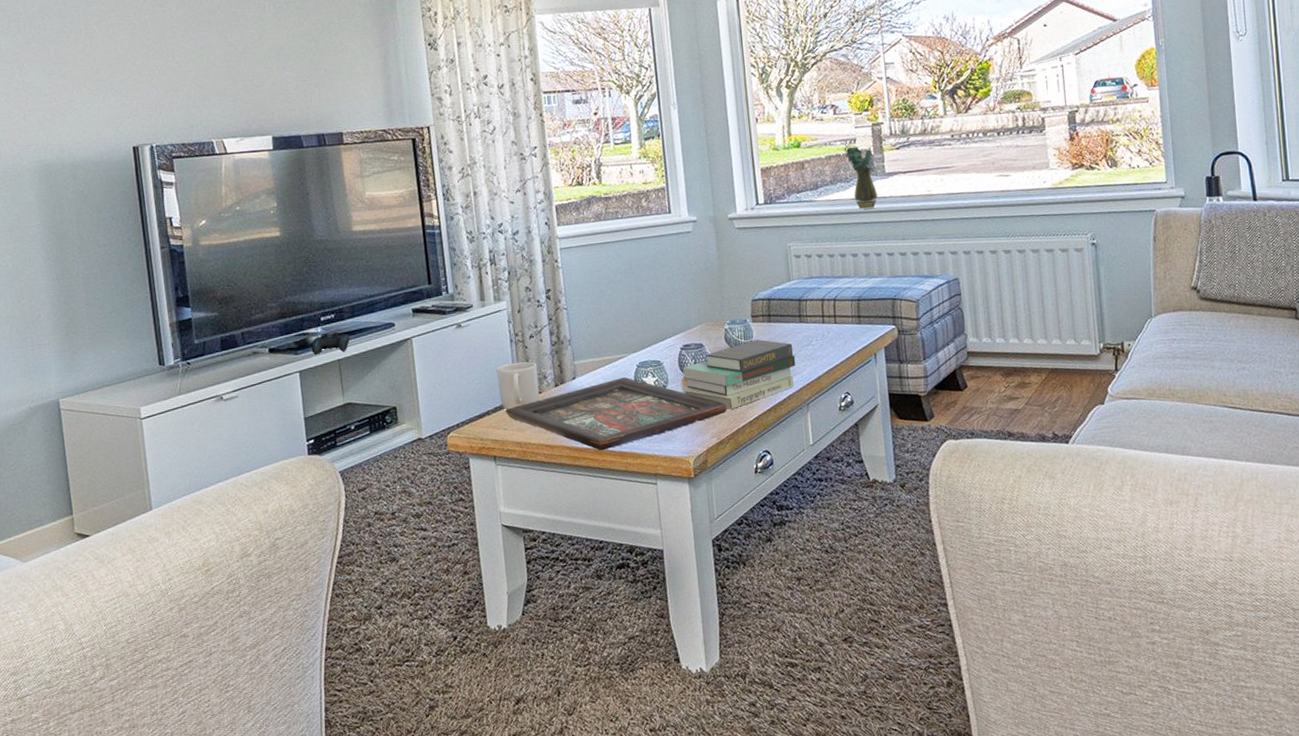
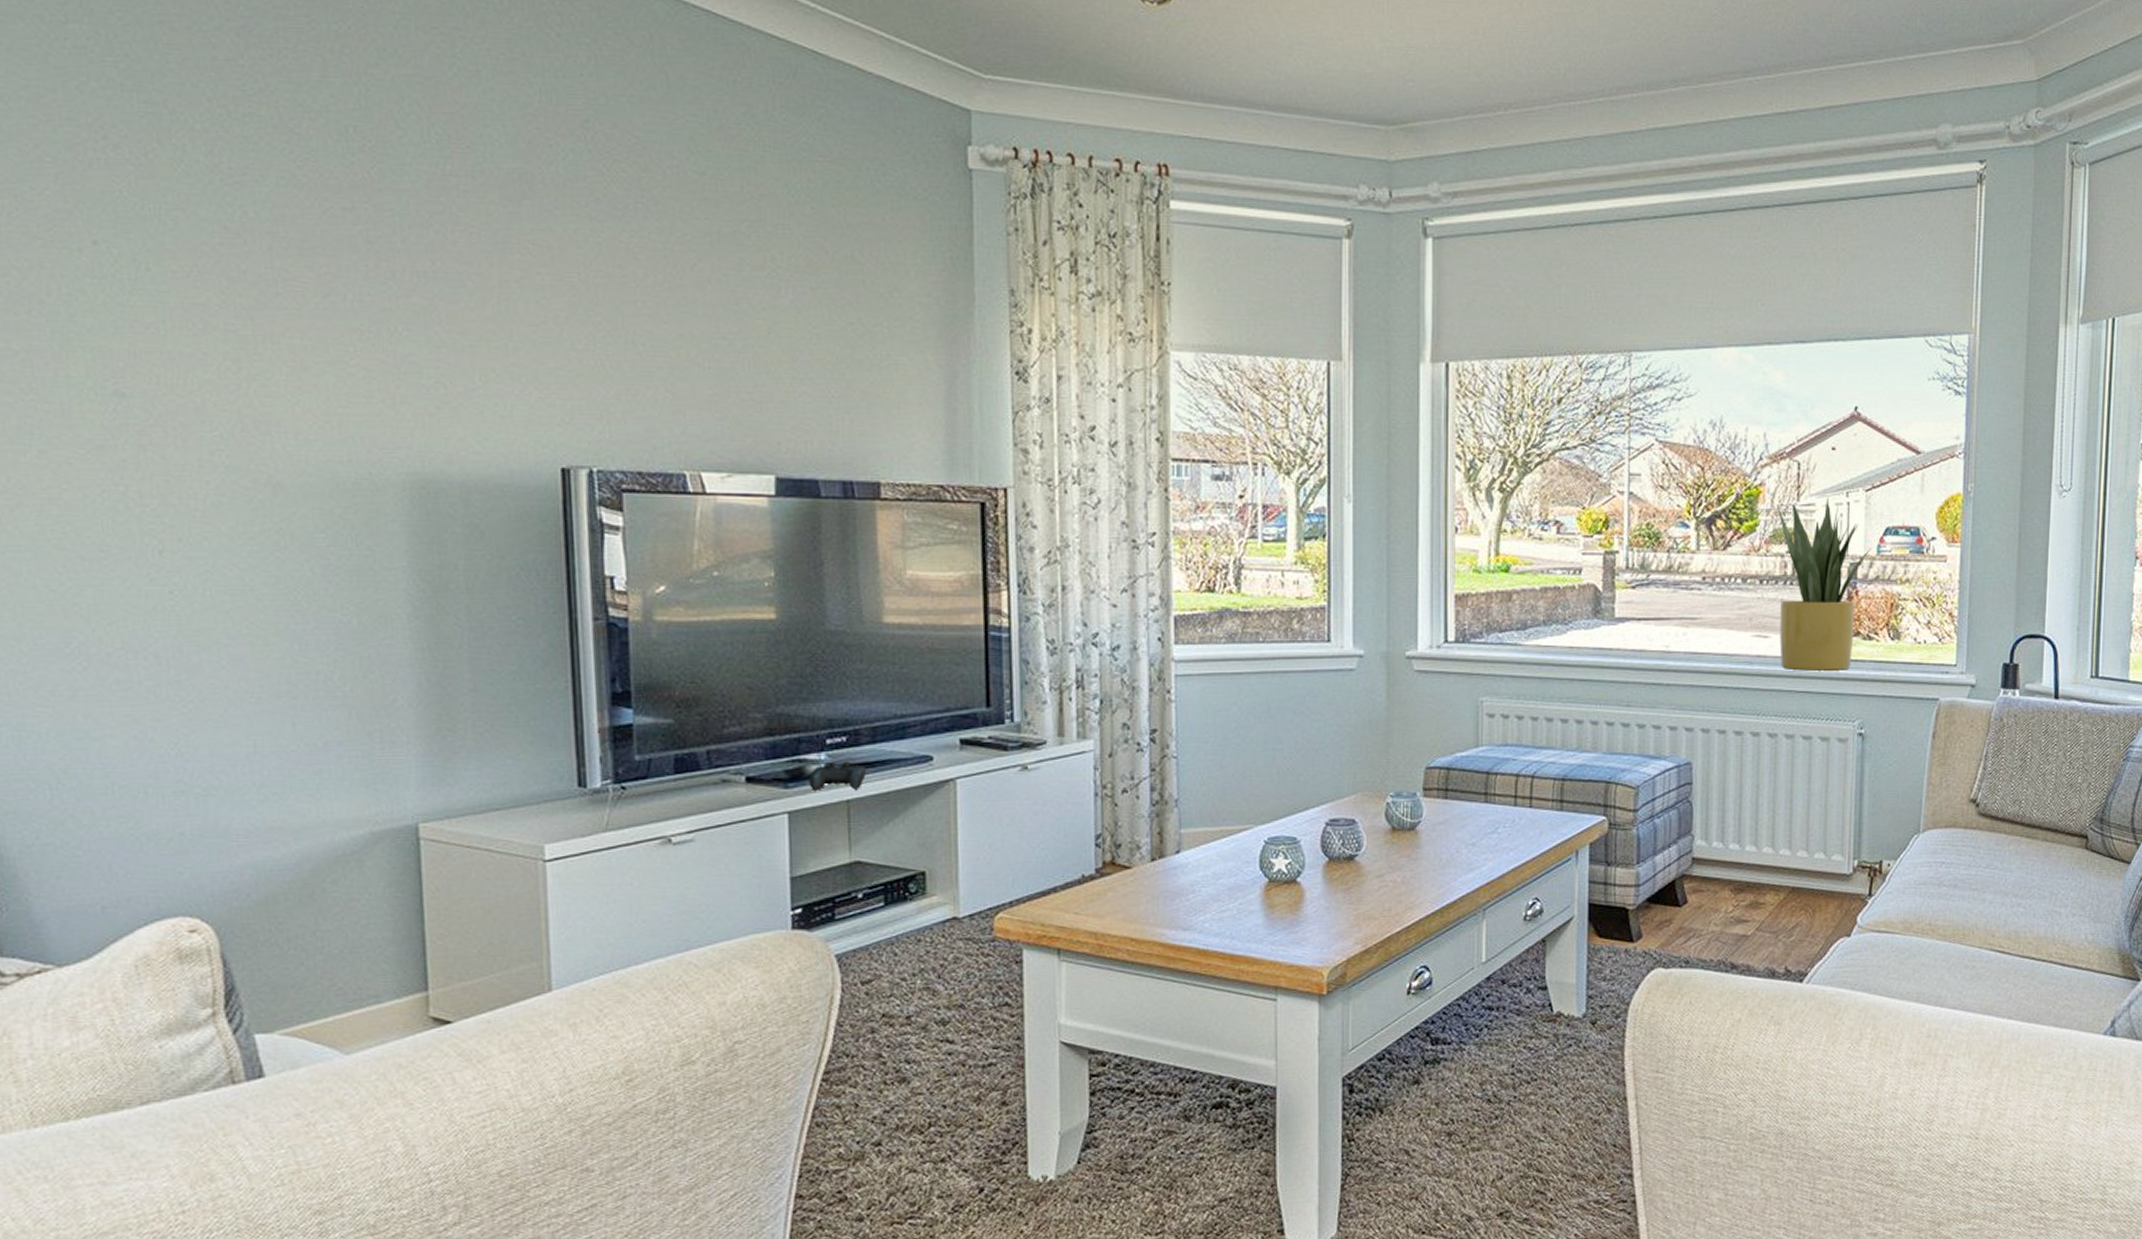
mug: present [496,361,540,410] -> none [1072,824,1130,888]
decorative tray: present [506,377,727,451] -> none [1079,856,1379,951]
books: present [683,339,796,409] -> none [1324,819,1475,909]
vase: present [843,144,878,210] -> none [1565,574,1601,662]
planter: none [1005,63,1086,199] -> present [1777,497,1872,671]

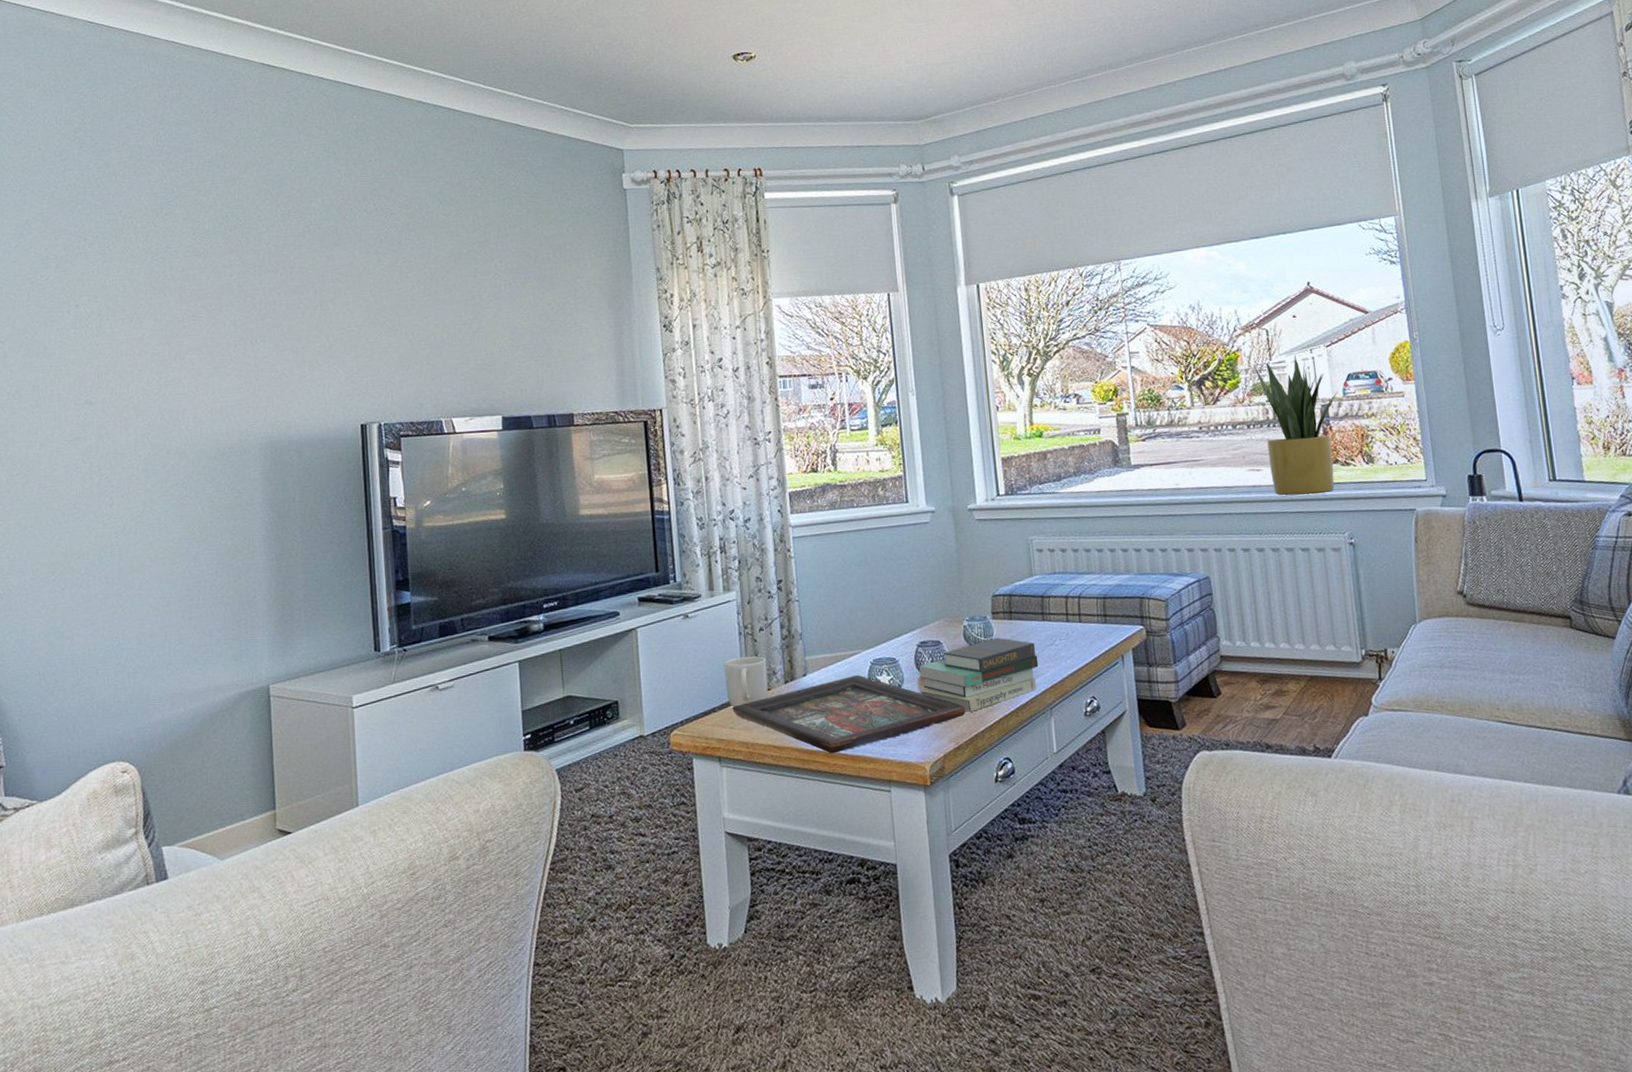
control: present [809,761,866,790] -> none [532,620,572,644]
mug: none [1072,824,1130,888] -> present [724,656,769,707]
decorative tray: none [1079,856,1379,951] -> present [732,675,966,754]
books: none [1324,819,1475,909] -> present [919,637,1039,712]

